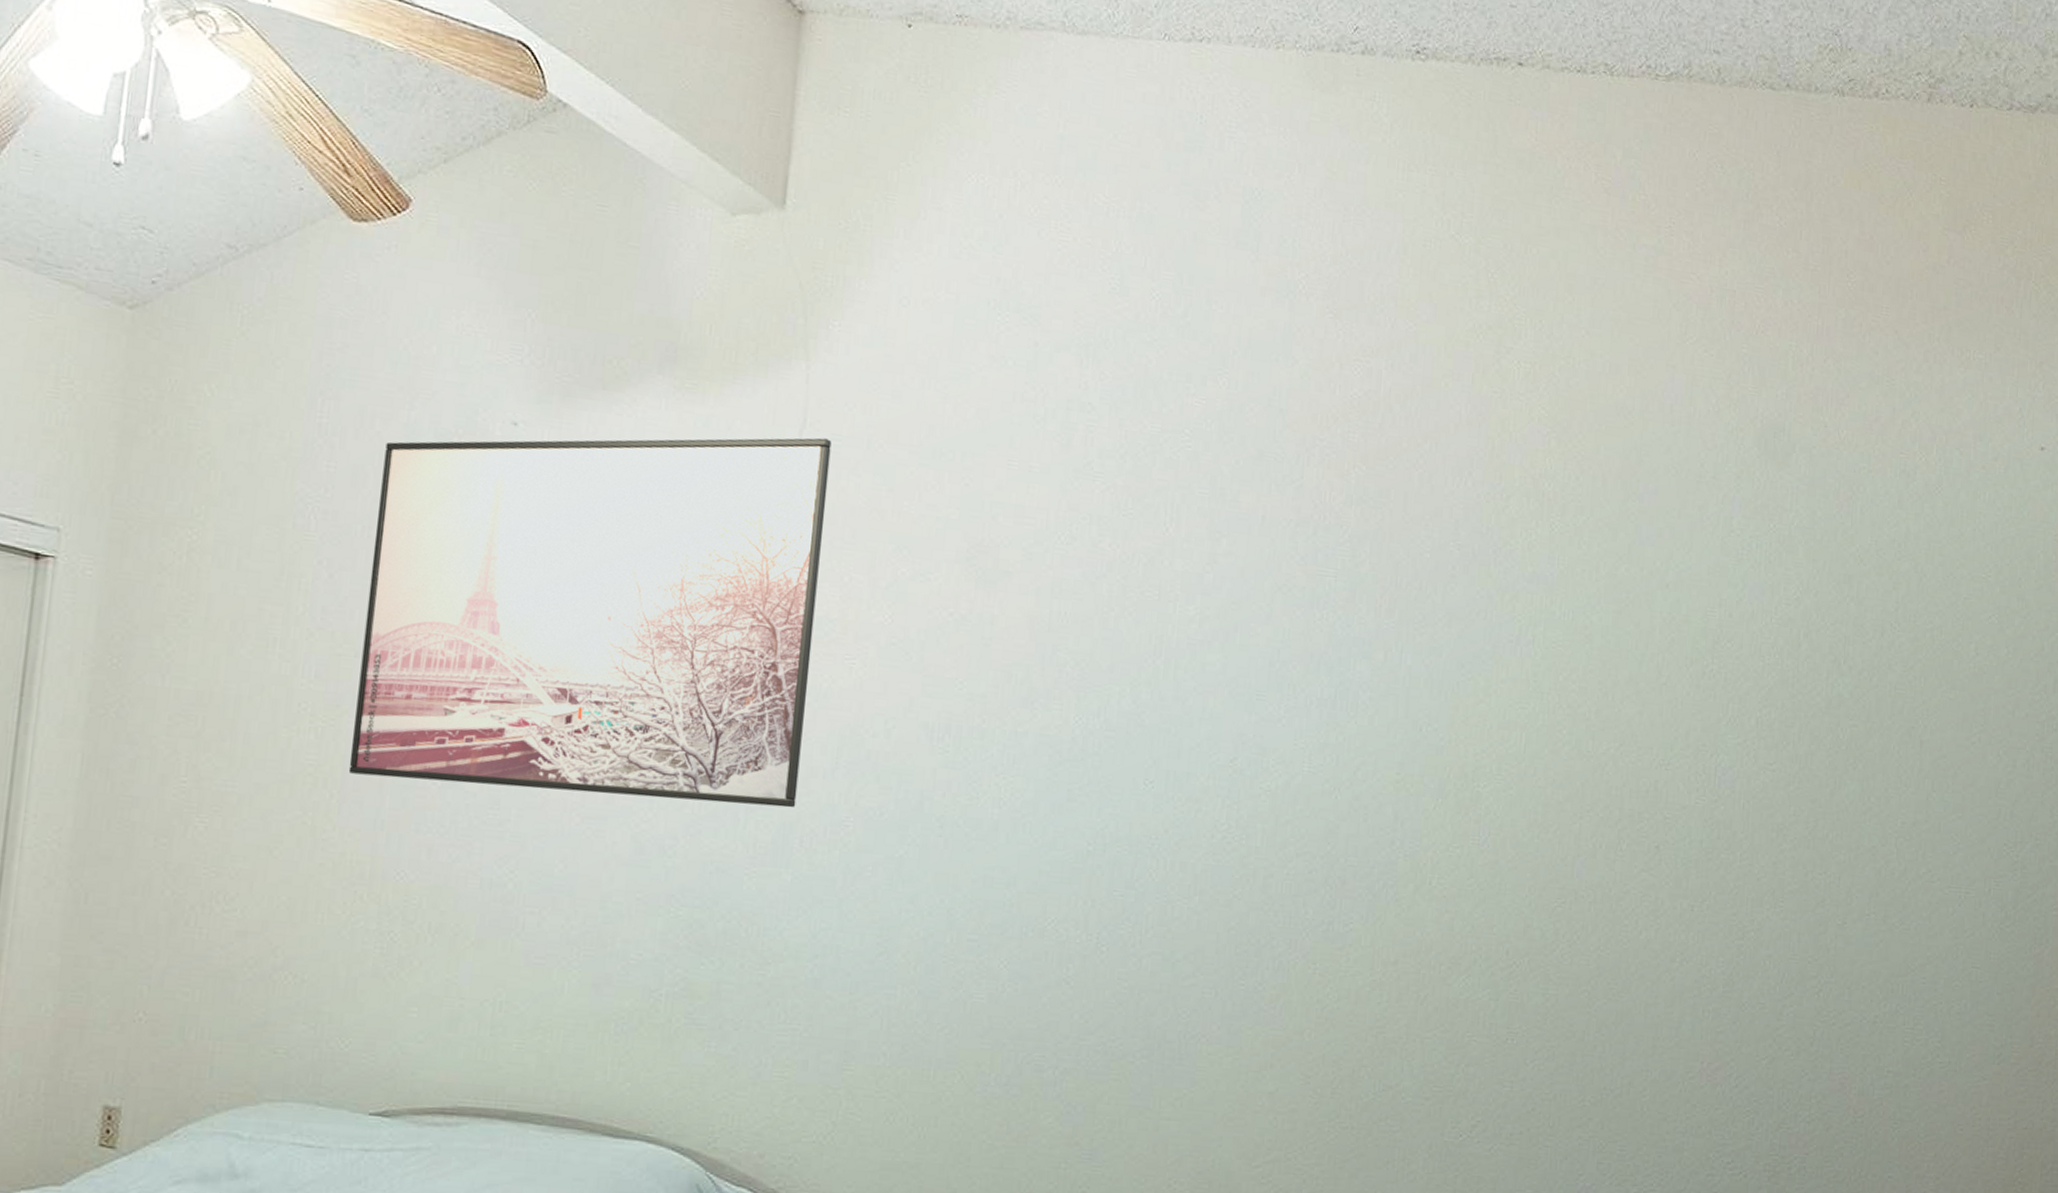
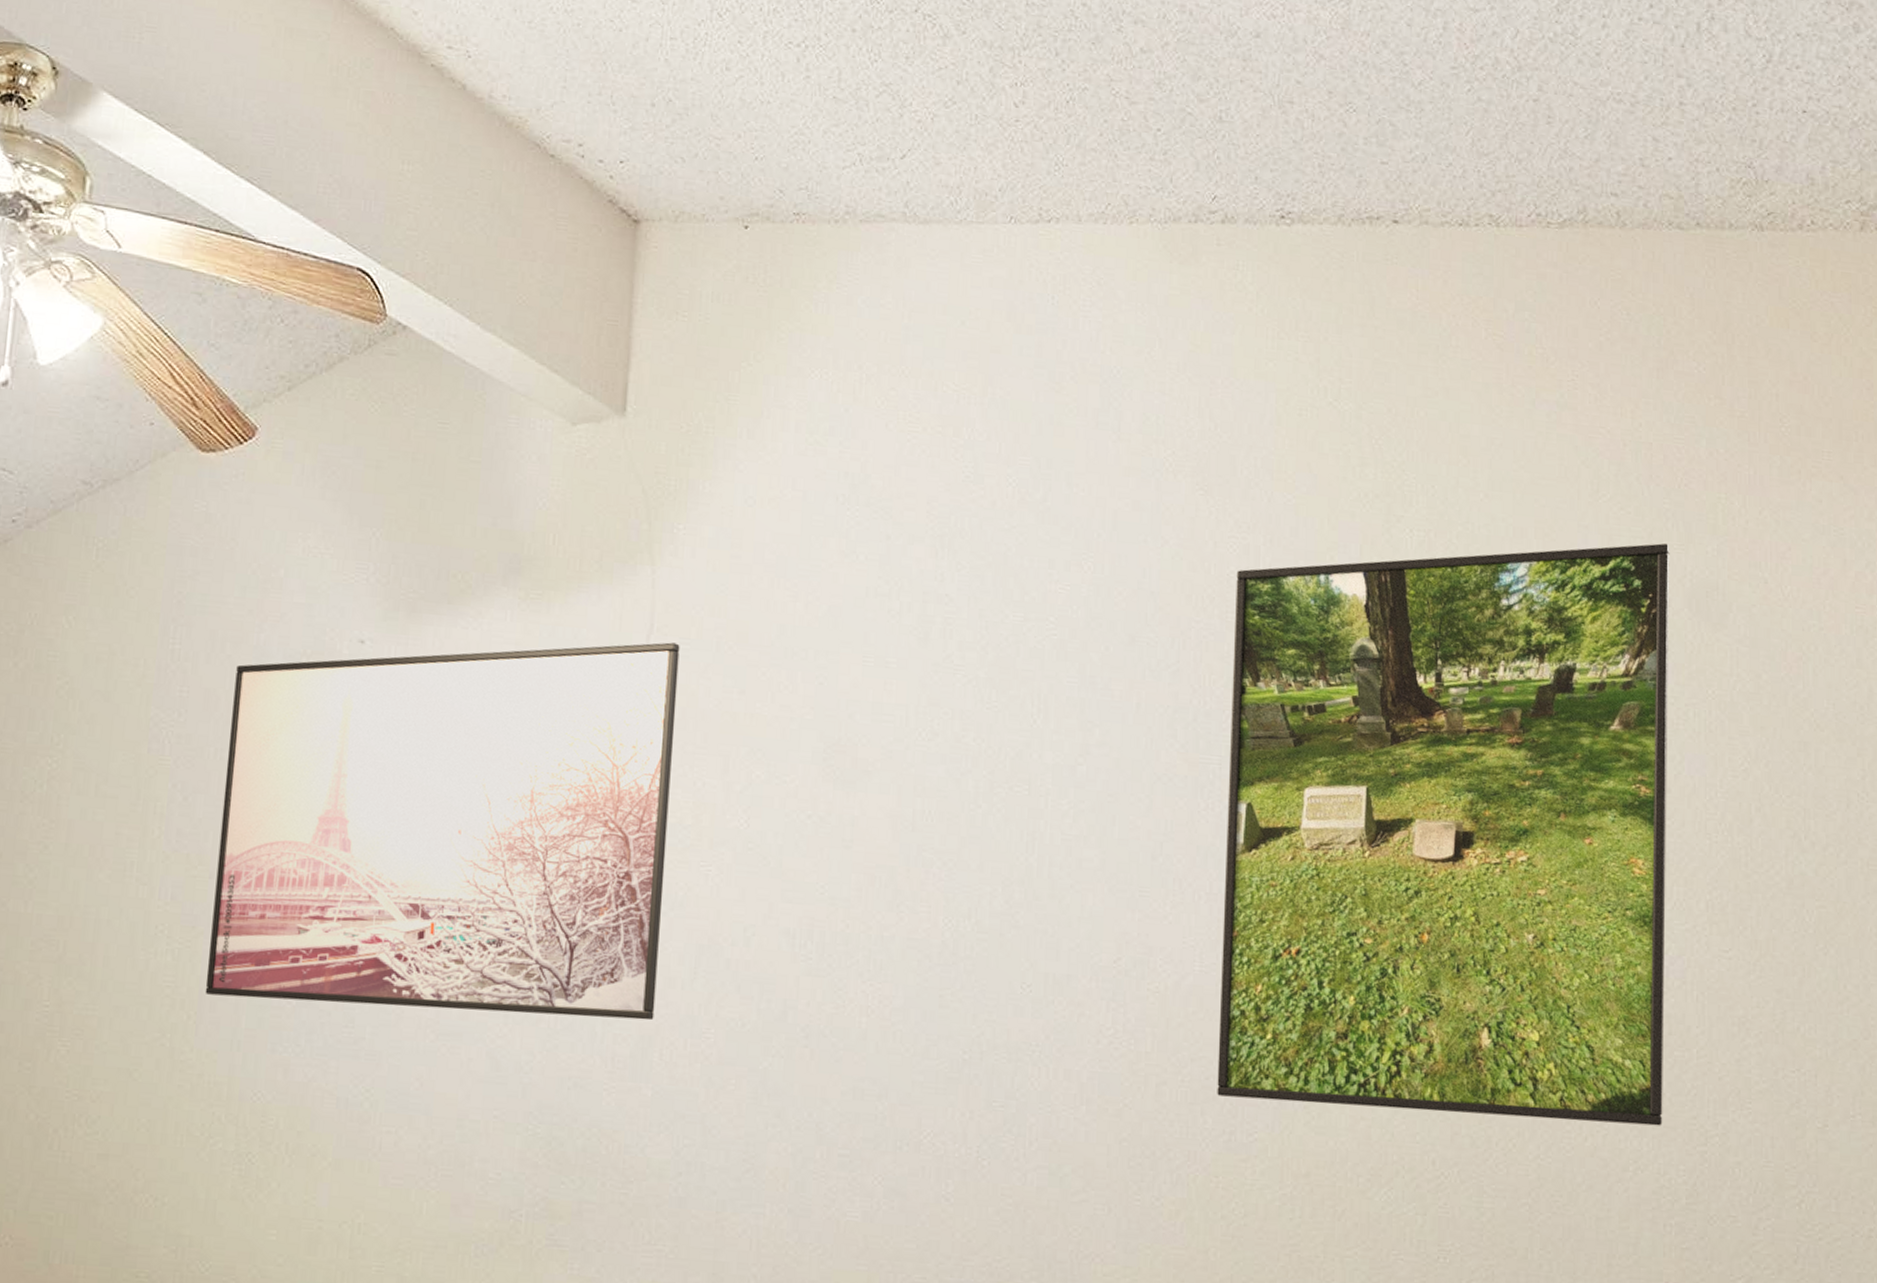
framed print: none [1318,385,1745,922] -> present [1217,543,1670,1126]

